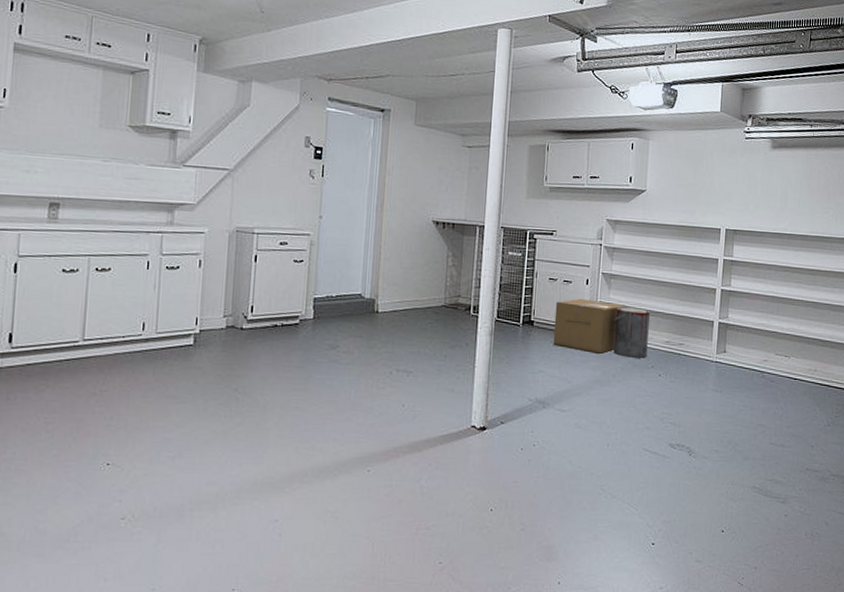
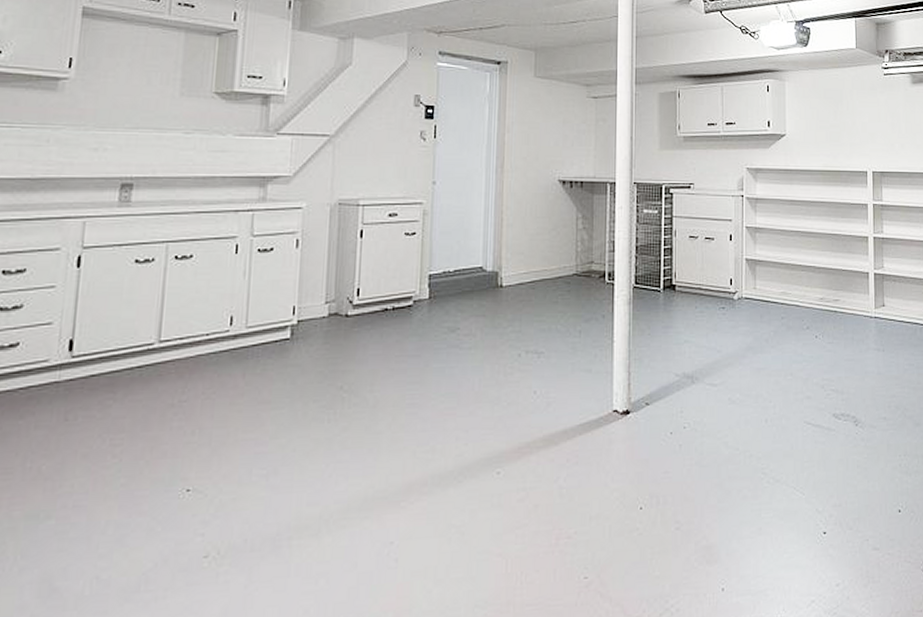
box: present [553,298,626,354] -> none [698,256,774,317]
paint can: present [612,307,650,358] -> none [760,263,801,319]

